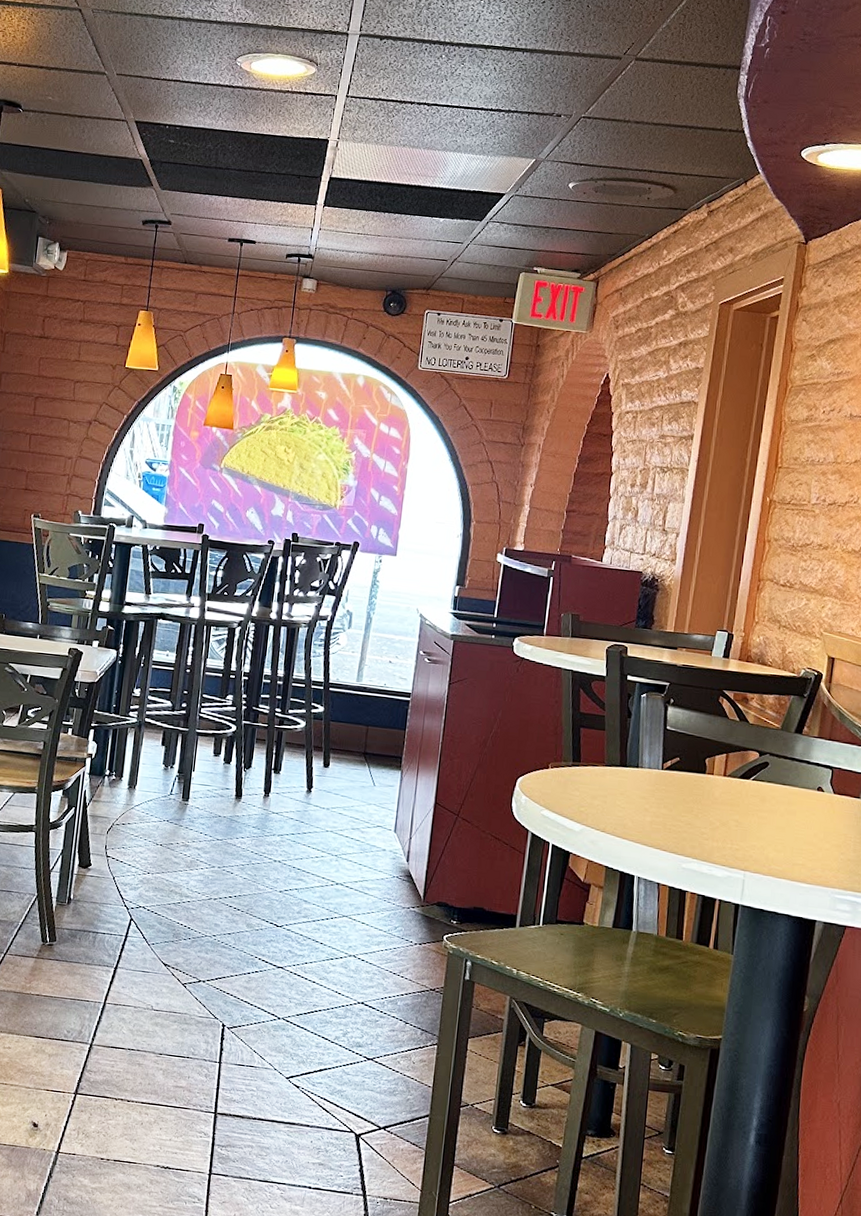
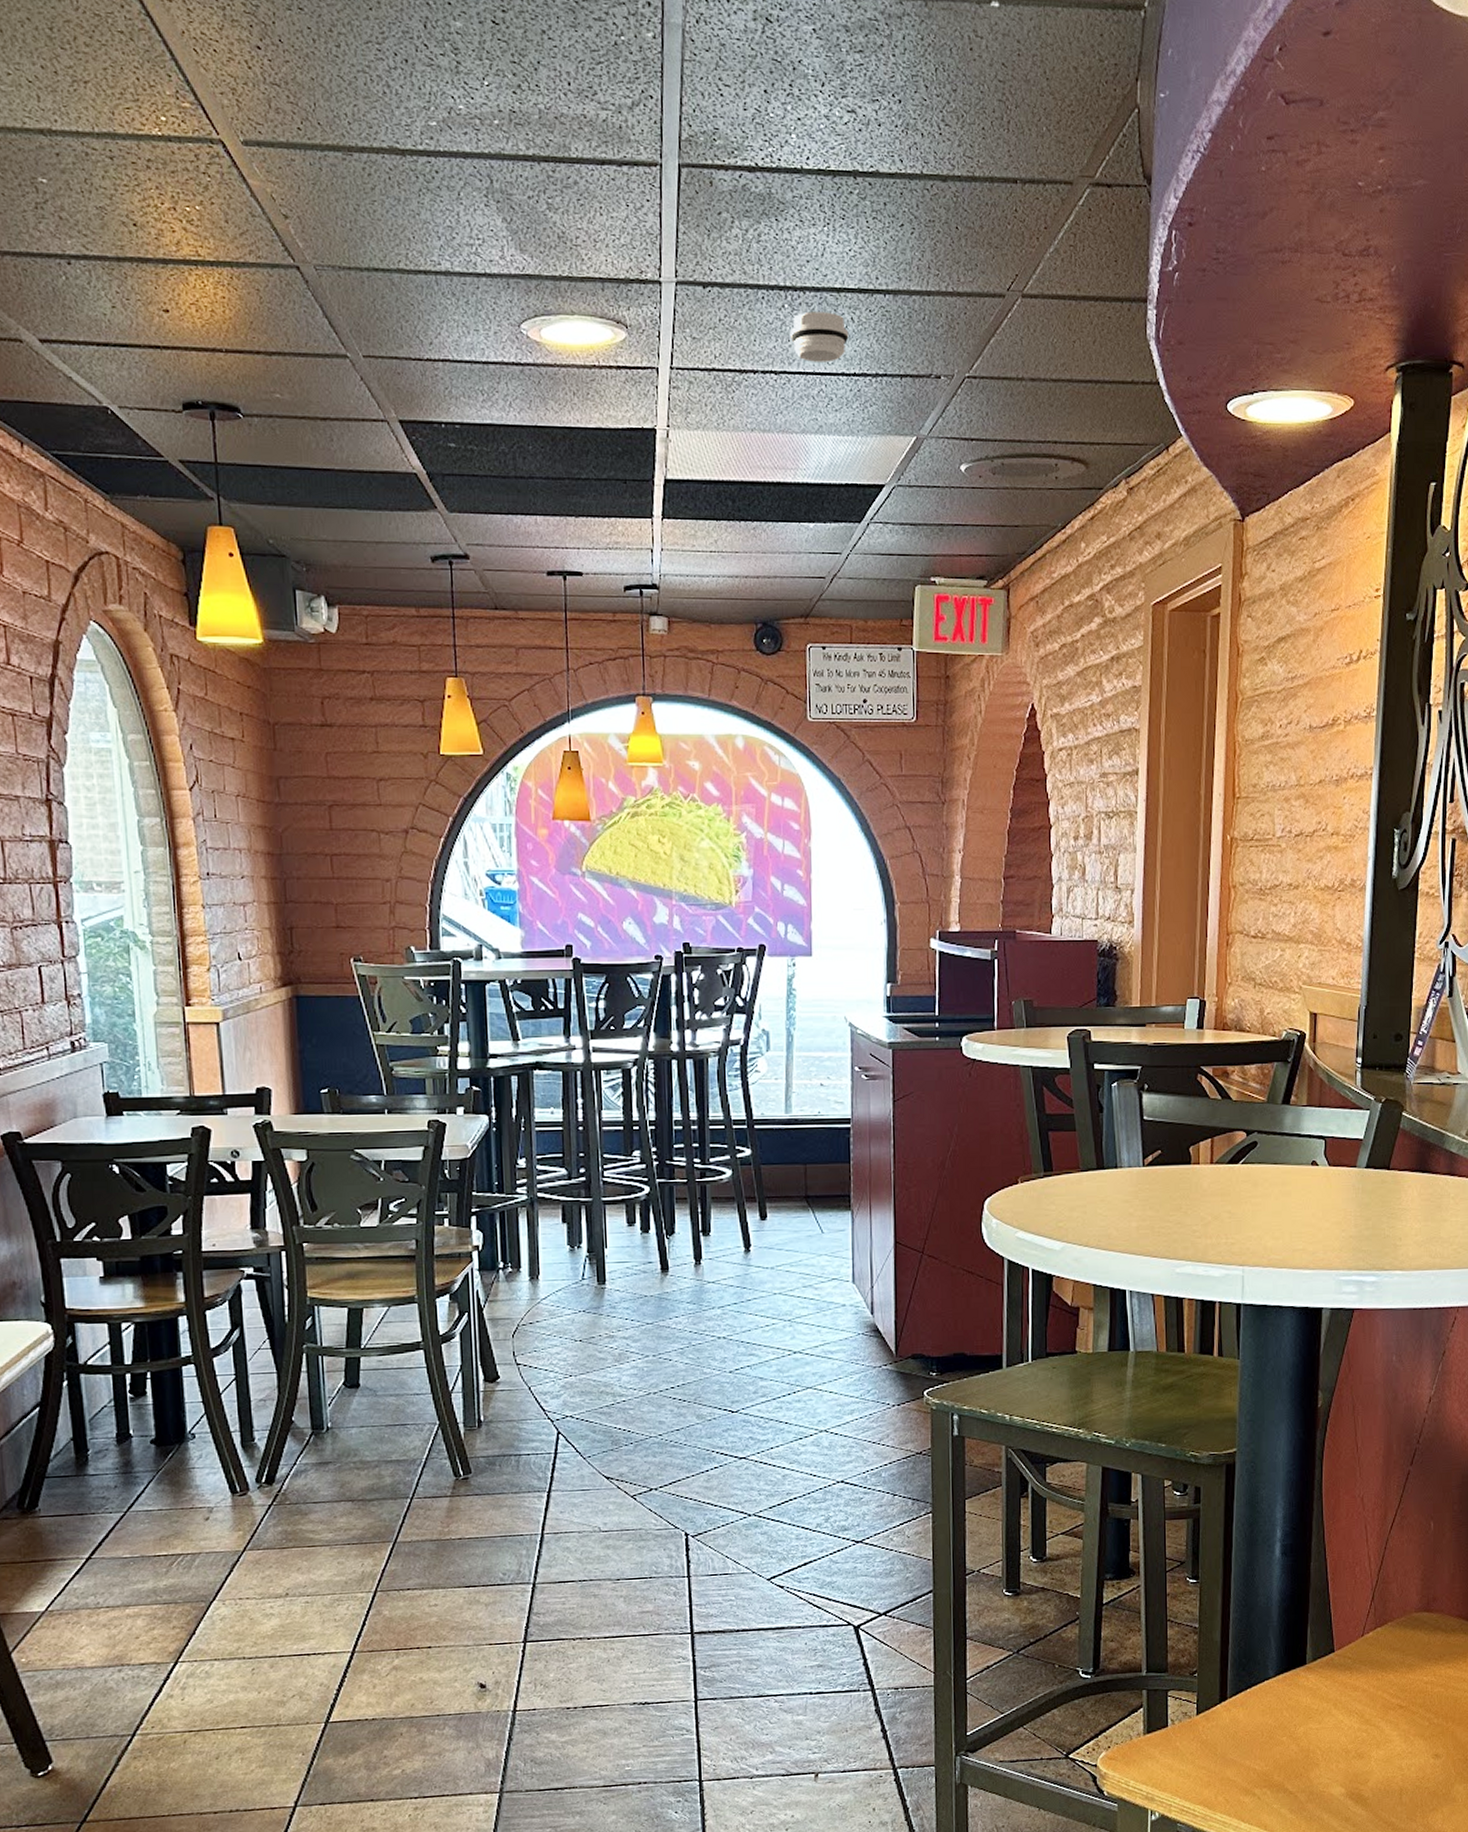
smoke detector: none [443,61,491,100] -> present [789,311,849,363]

